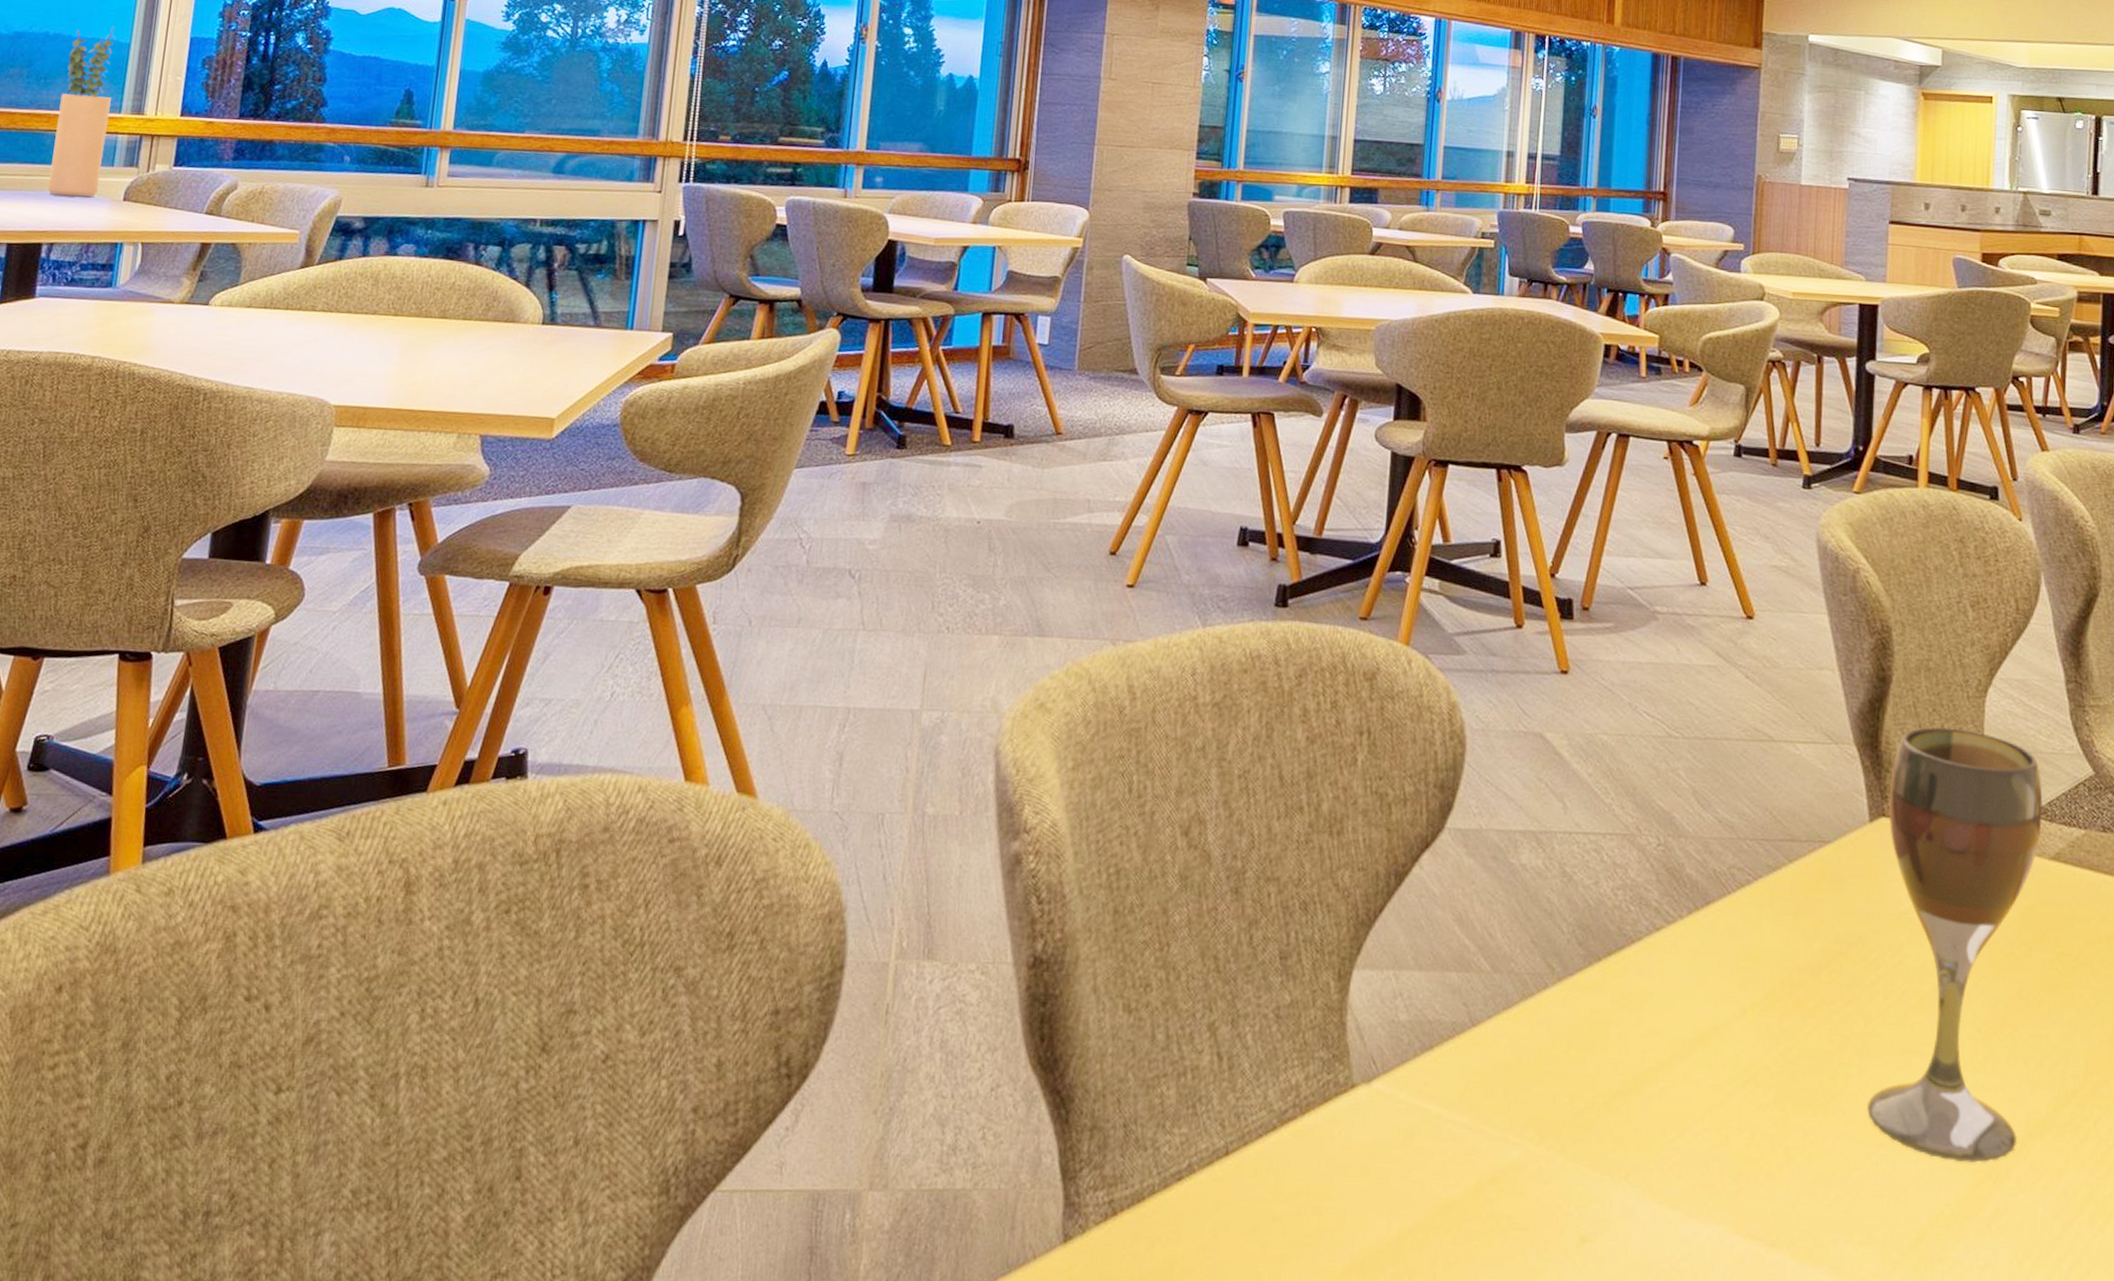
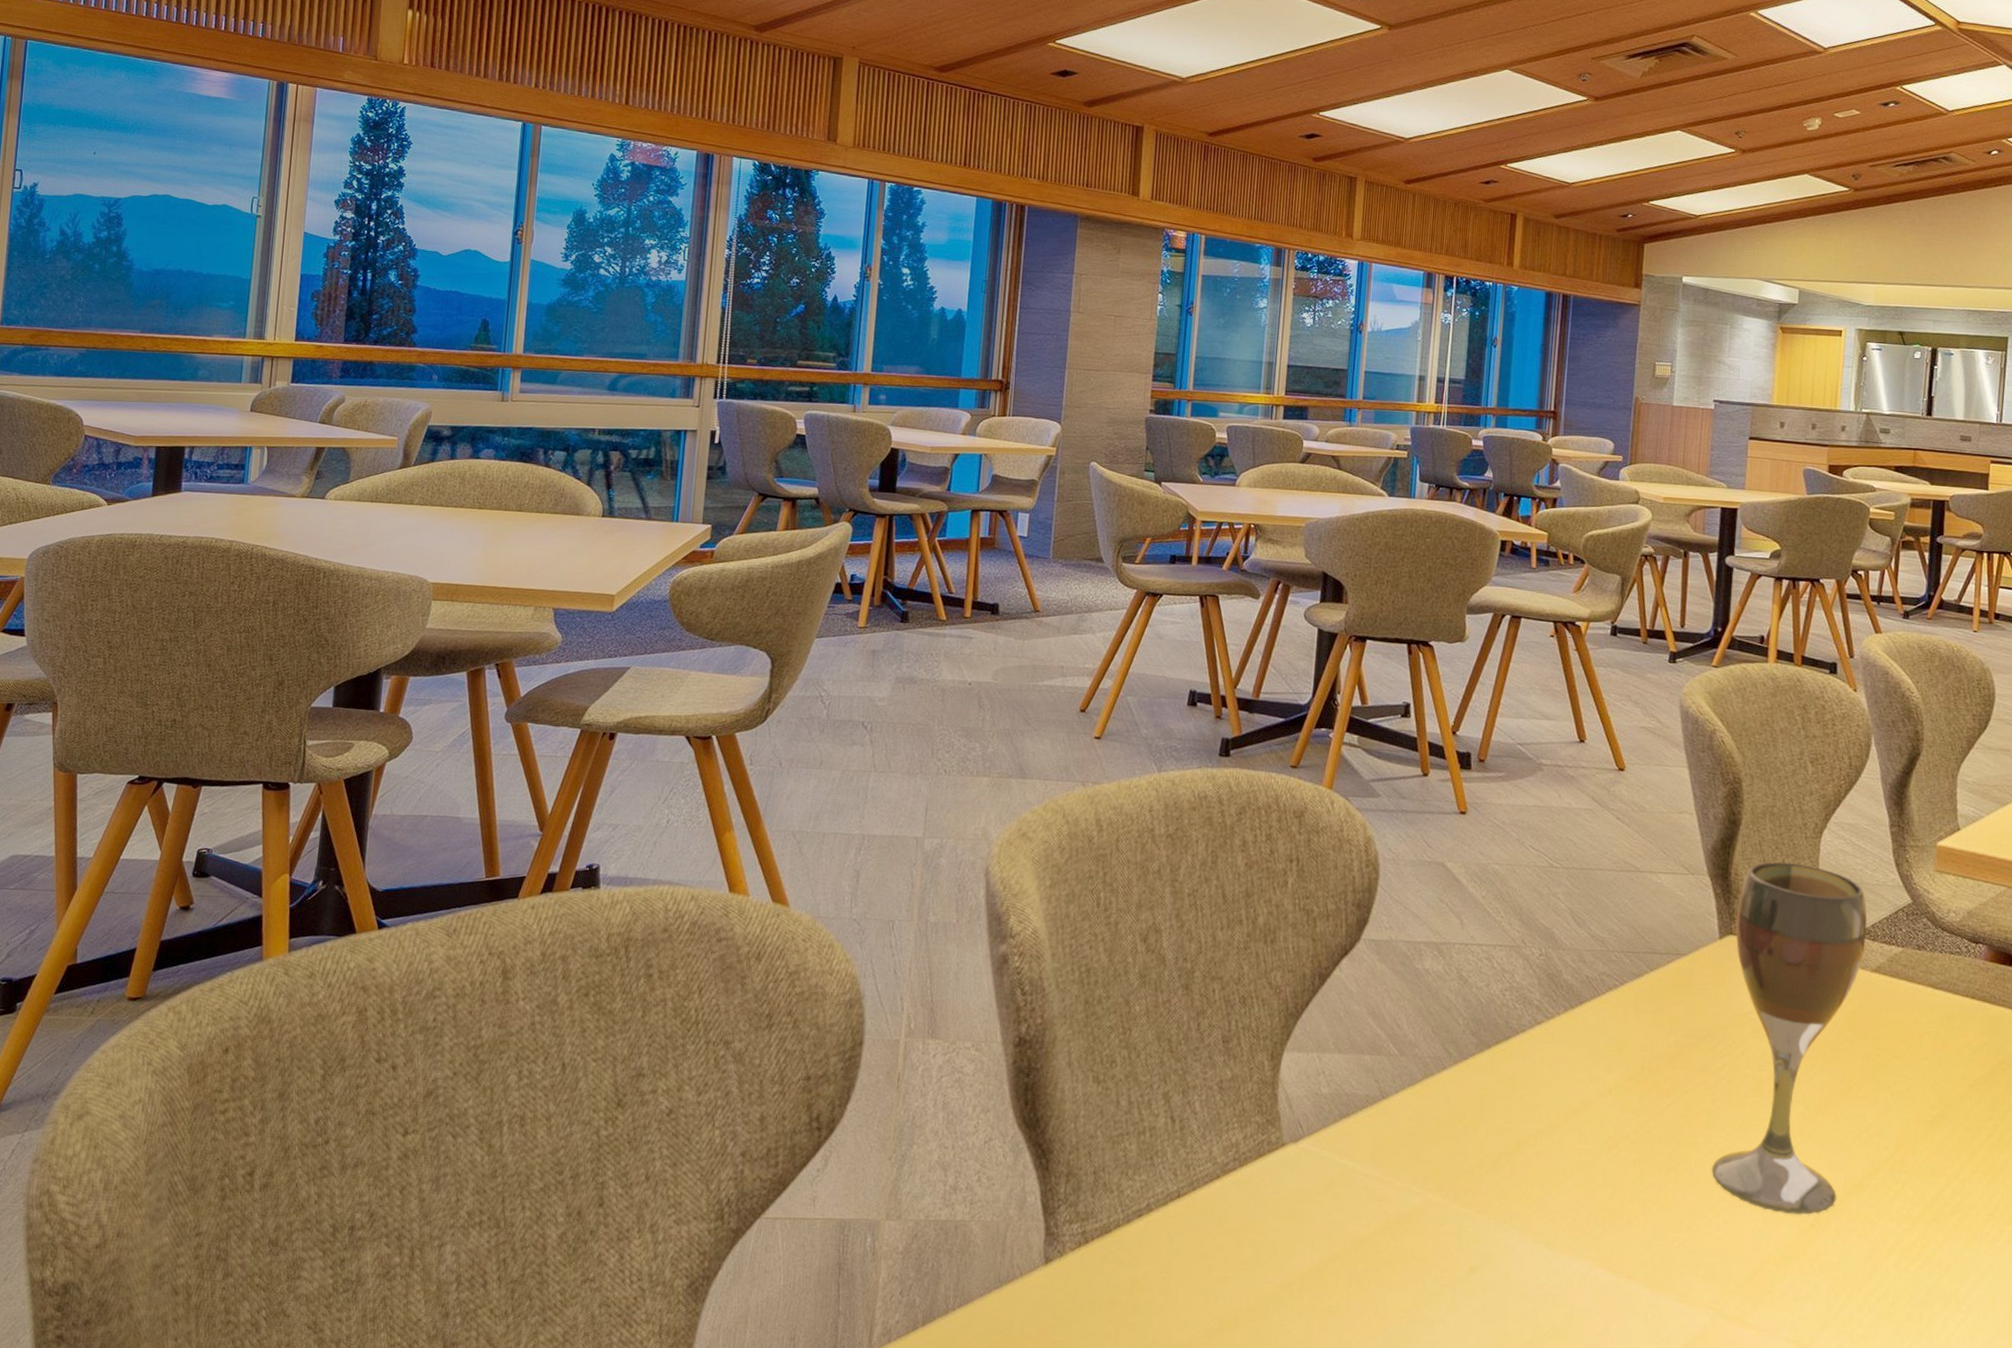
vase: present [48,25,117,197] -> none [188,264,239,409]

